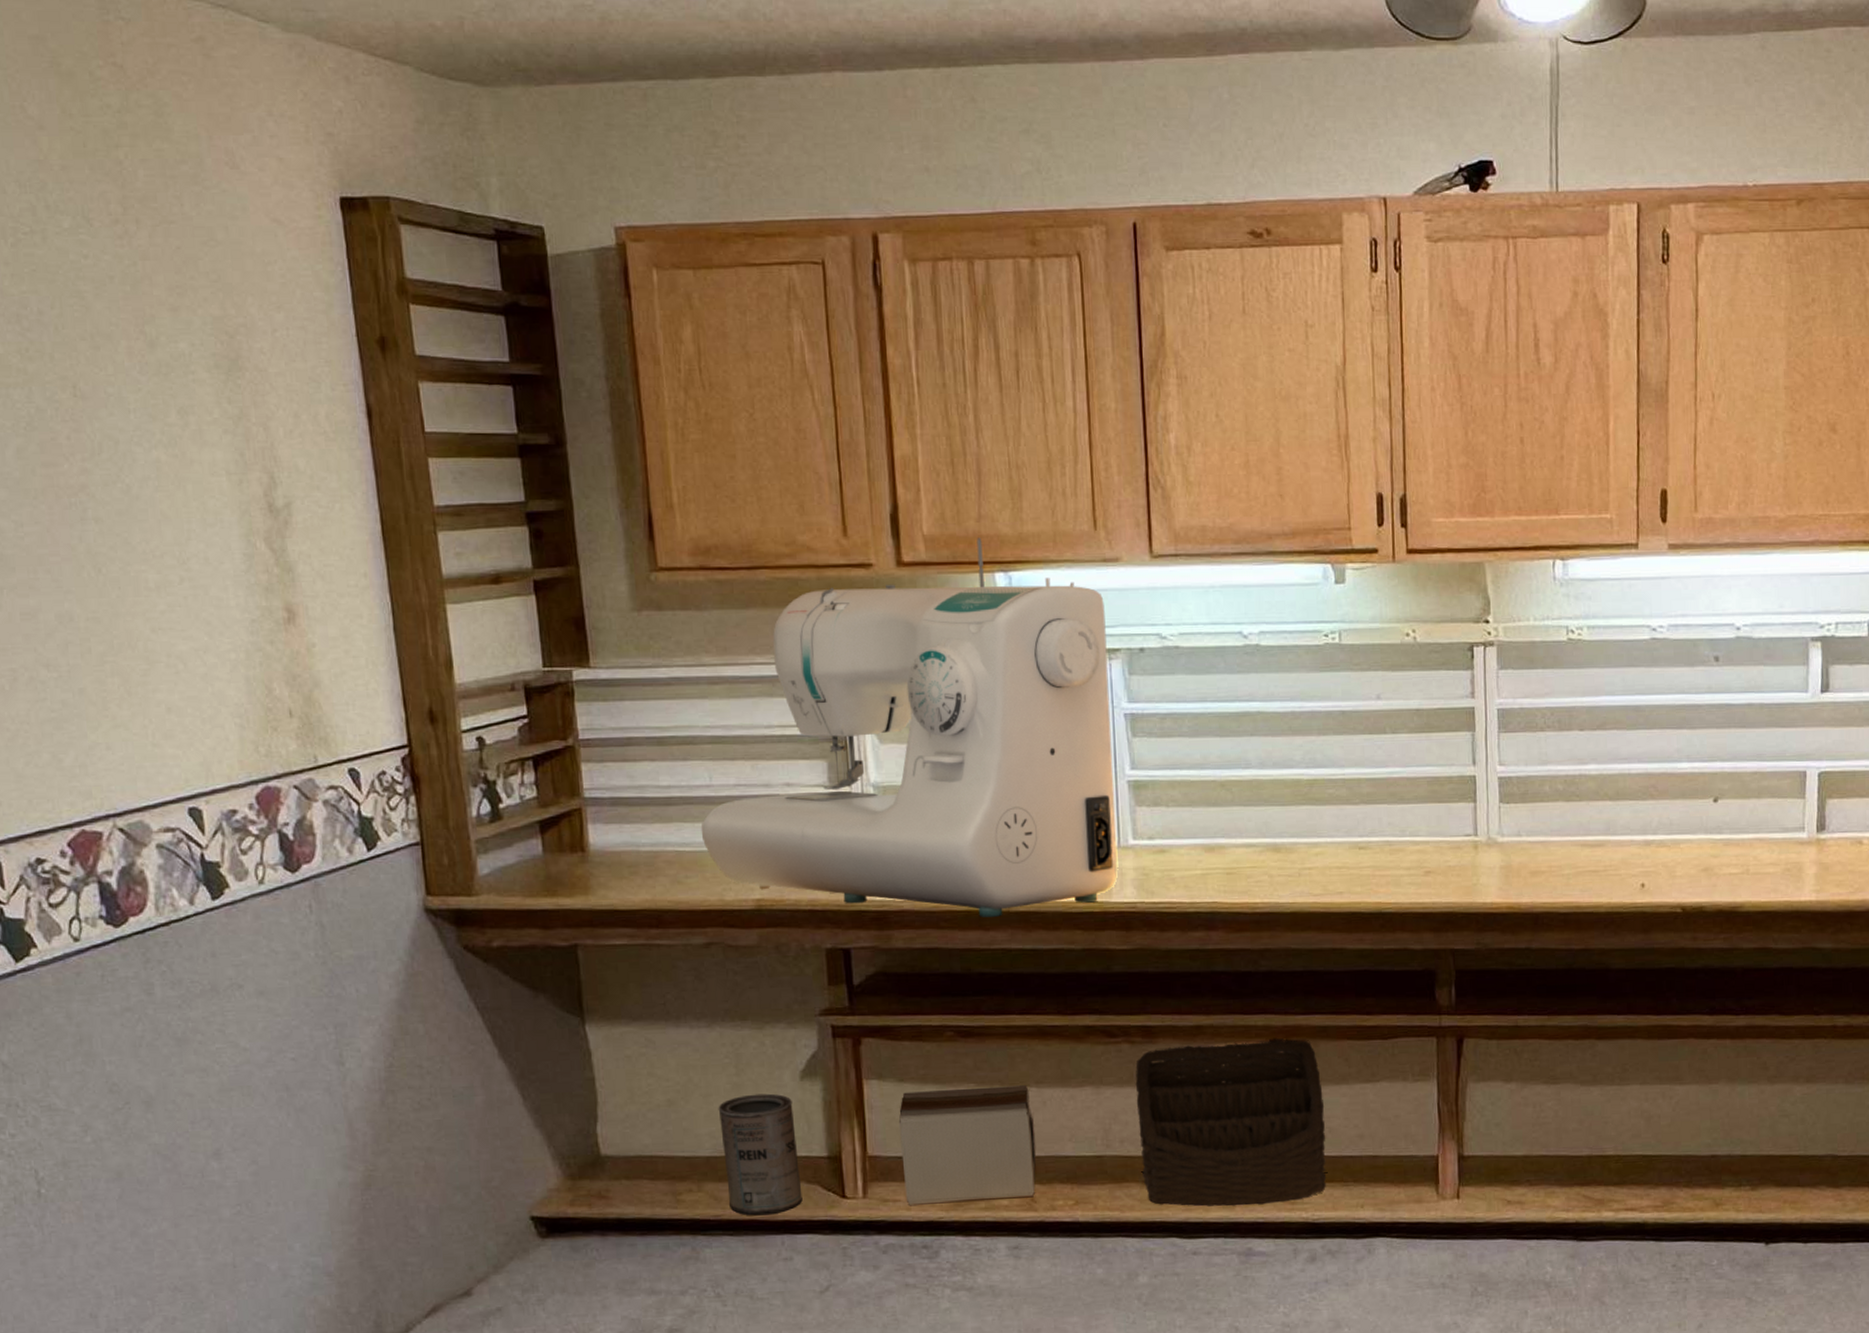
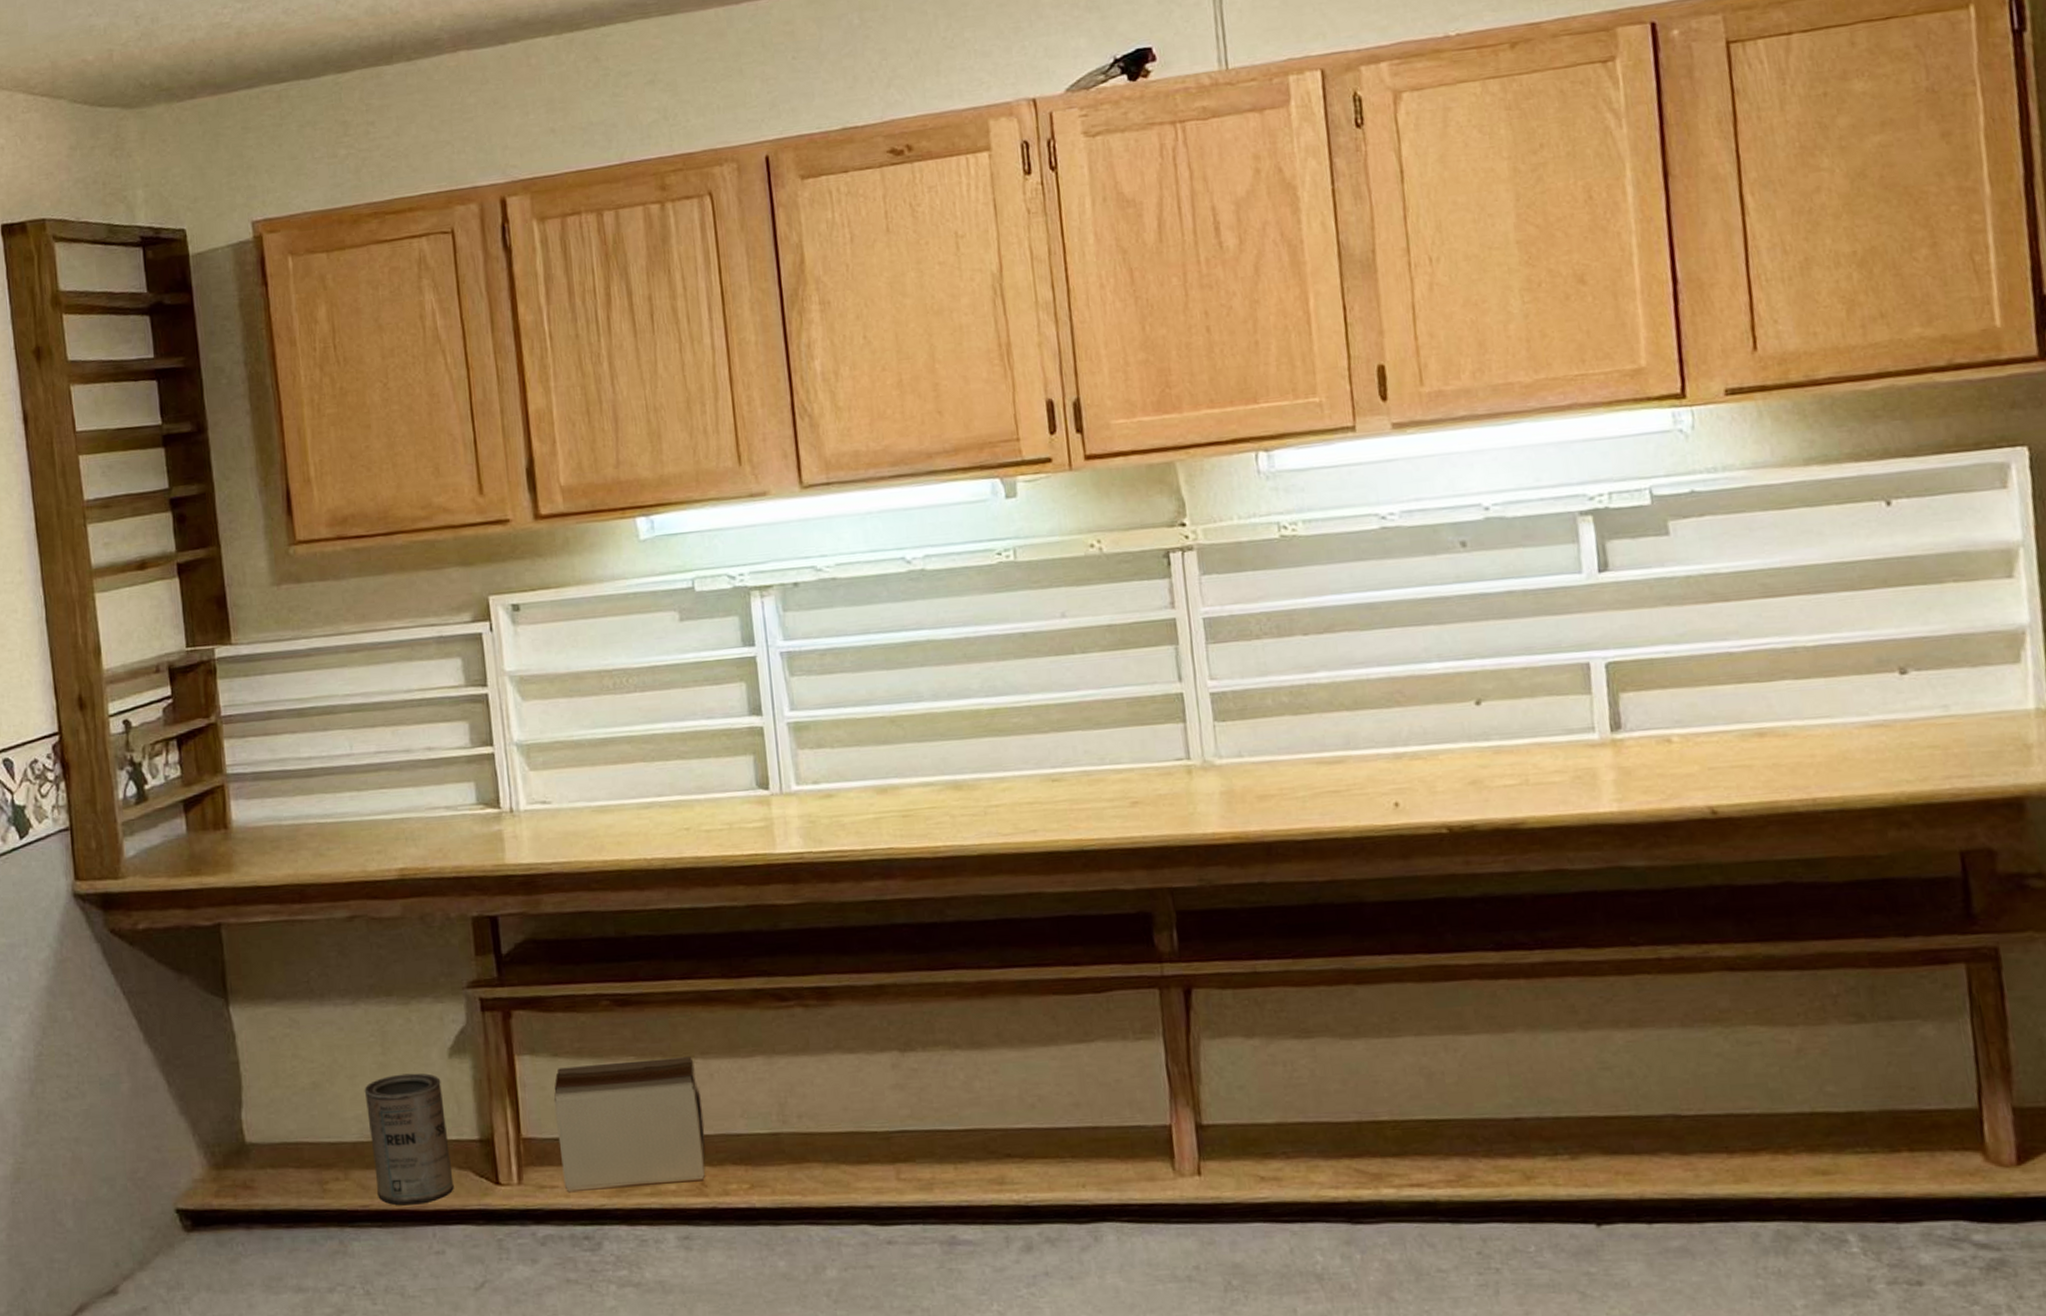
sewing machine: present [700,537,1117,917] -> none [342,483,781,877]
basket: present [1135,1040,1327,1206] -> none [811,997,1039,1188]

